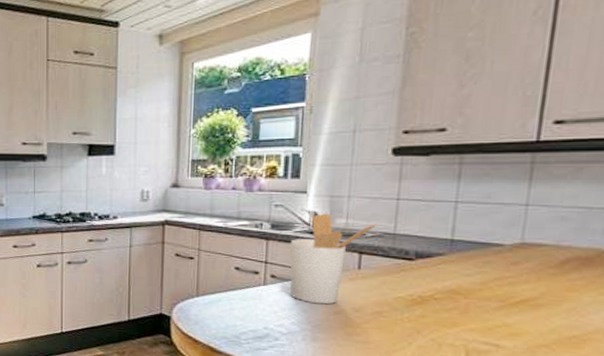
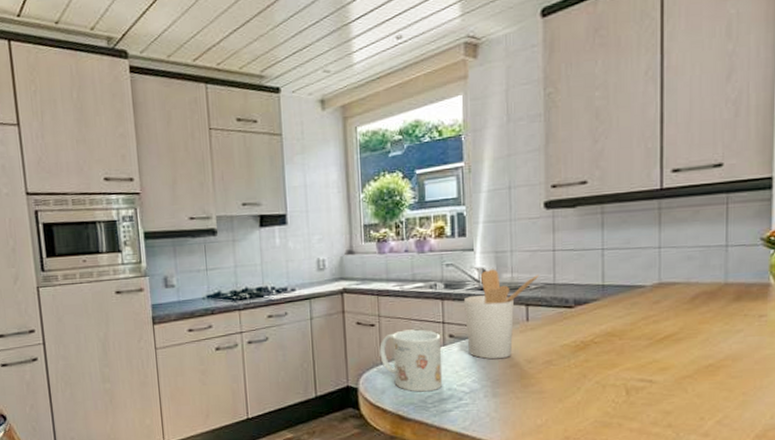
mug: none [196,266,262,328] -> present [379,329,443,392]

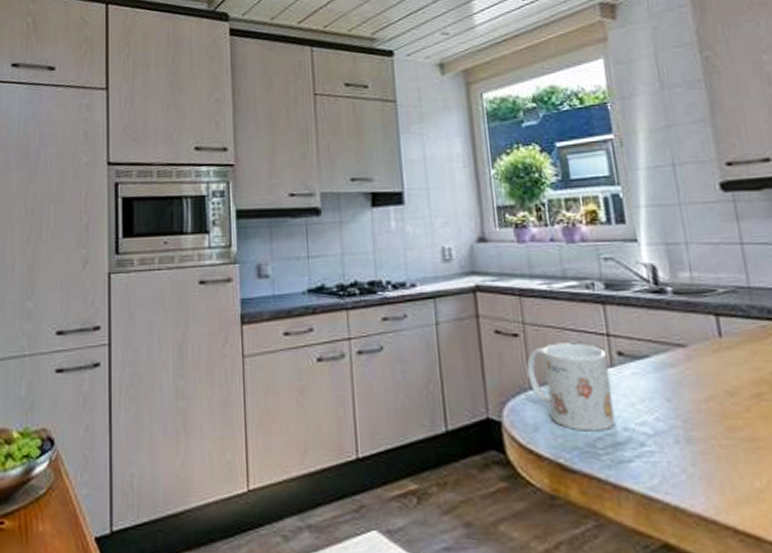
utensil holder: present [463,269,539,360] -> none [631,265,727,389]

